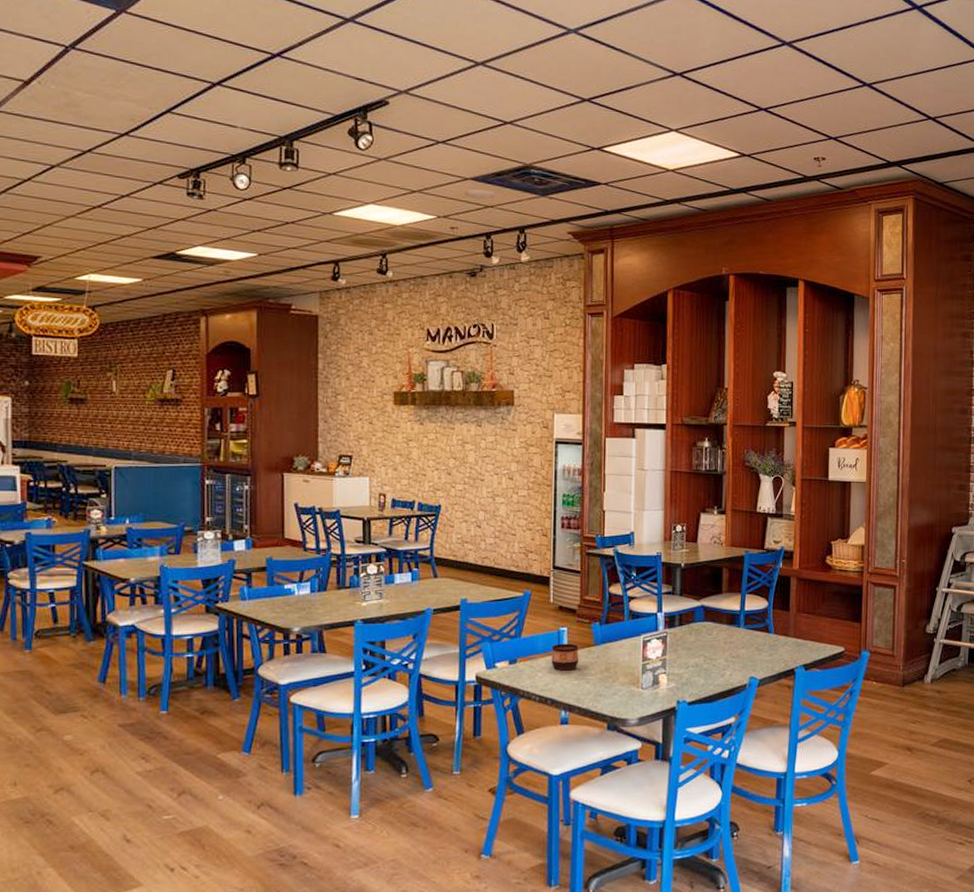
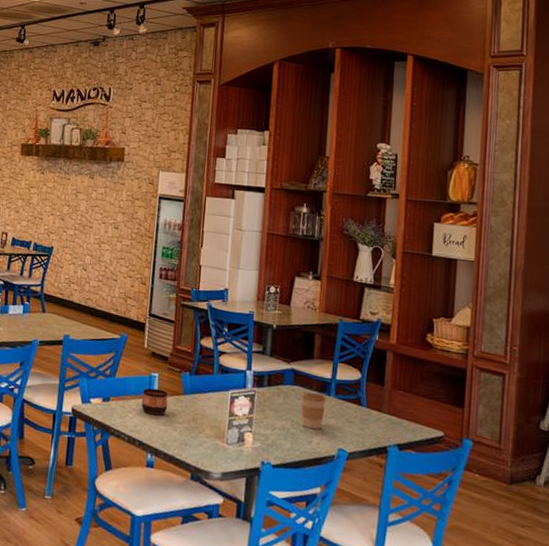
coffee cup: none [712,626,737,661] -> present [301,392,327,429]

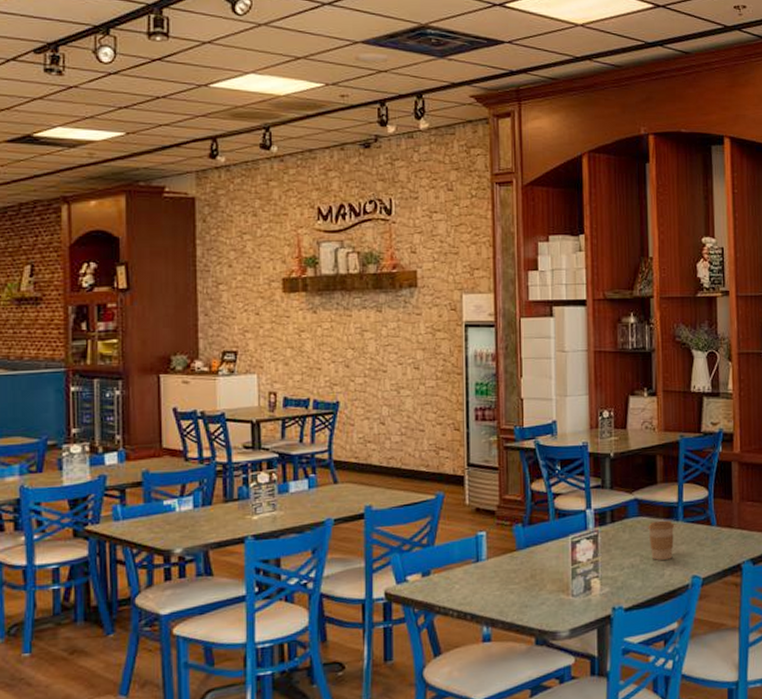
cup: present [141,388,168,415] -> none [469,549,501,580]

